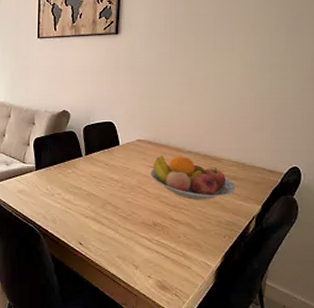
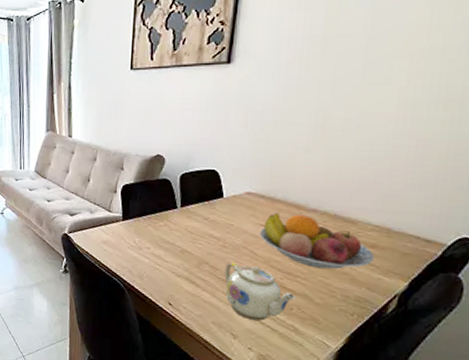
teapot: none [125,201,181,250] -> present [225,262,295,321]

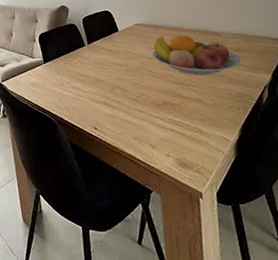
teapot: present [225,262,295,321] -> none [133,82,192,129]

